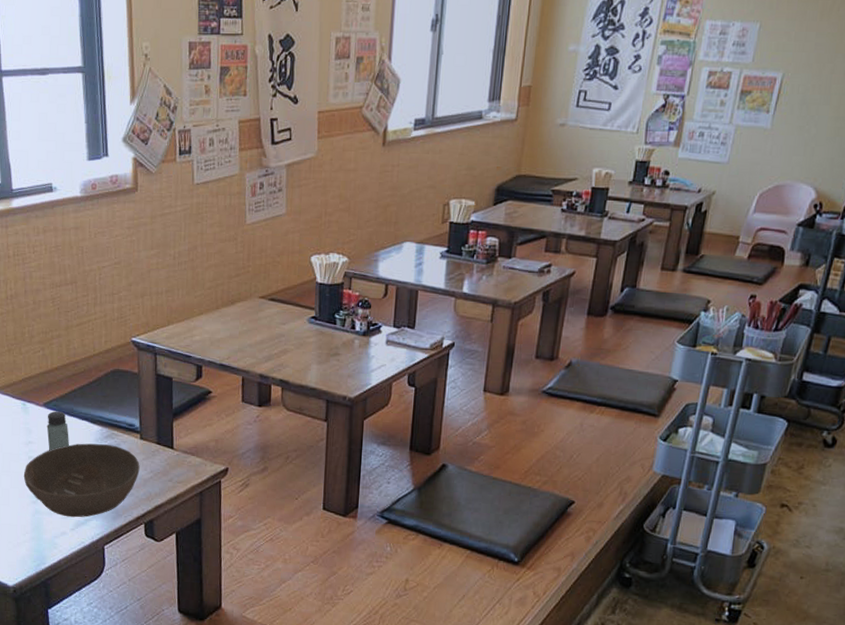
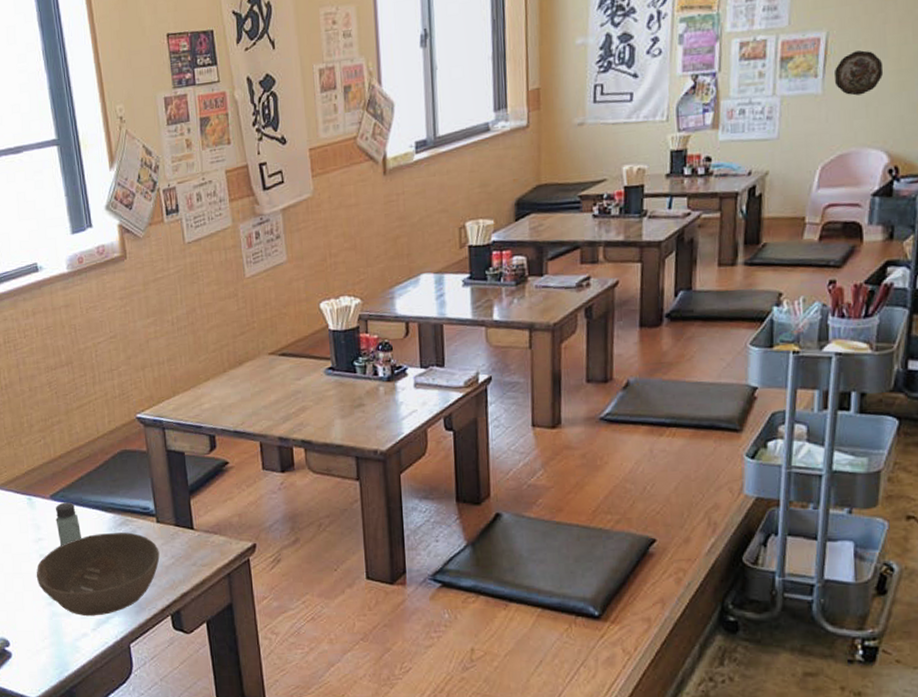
decorative plate: none [783,94,825,135] -> present [835,50,884,96]

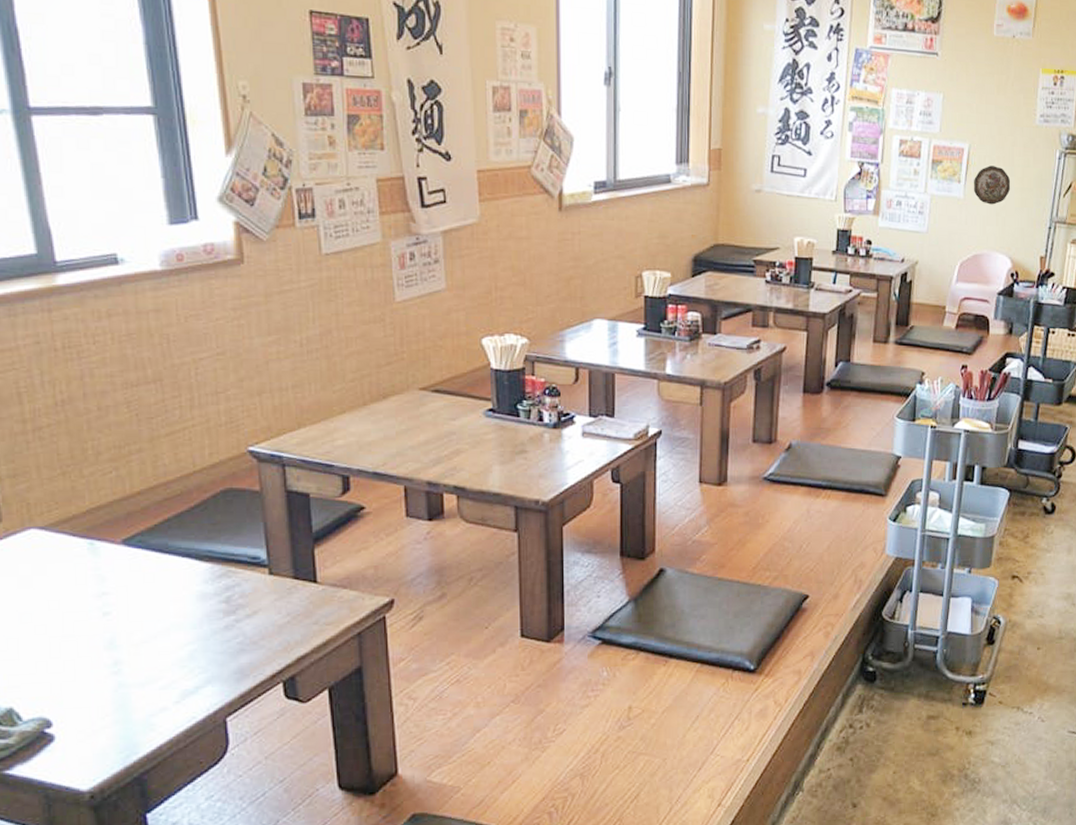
bowl: present [36,532,160,617] -> none [96,586,271,687]
saltshaker: present [55,502,81,546] -> none [128,548,164,602]

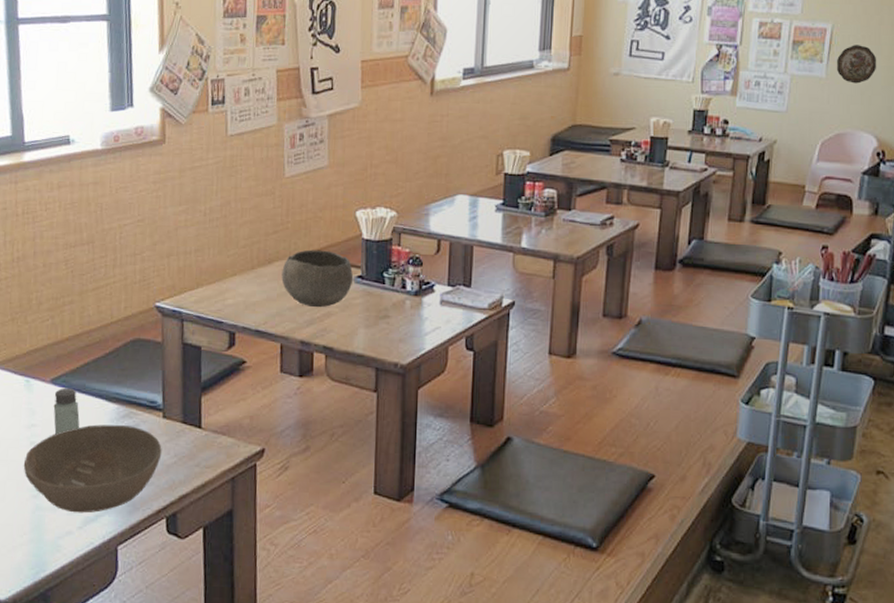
bowl: none [96,586,271,687] -> present [23,424,162,513]
saltshaker: none [128,548,164,602] -> present [53,388,80,435]
bowl: none [400,382,484,445] -> present [281,249,354,308]

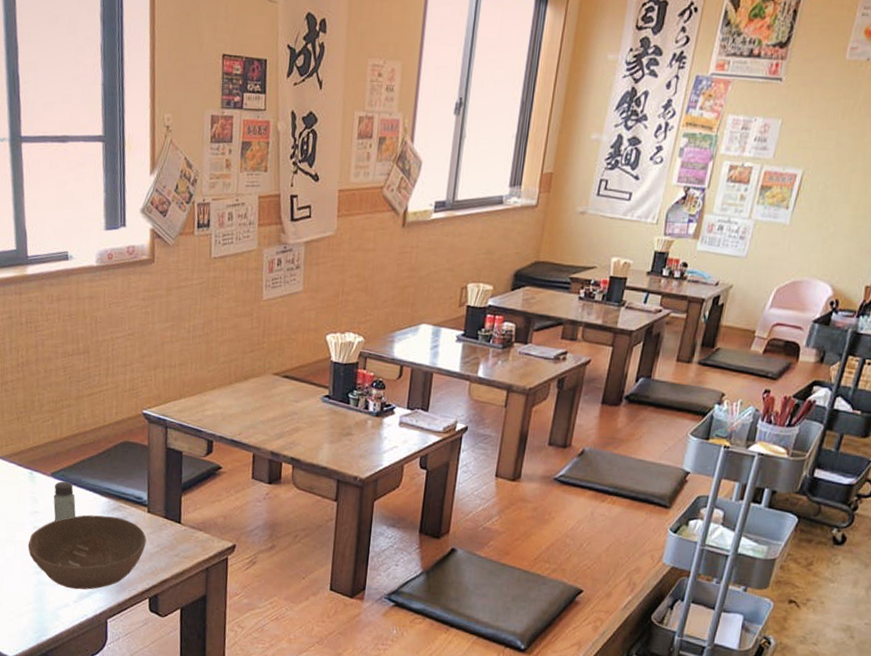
bowl: present [281,249,354,308] -> none [256,368,321,423]
decorative plate: present [837,45,877,84] -> none [802,192,844,232]

